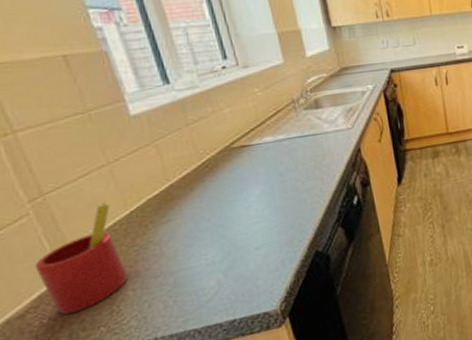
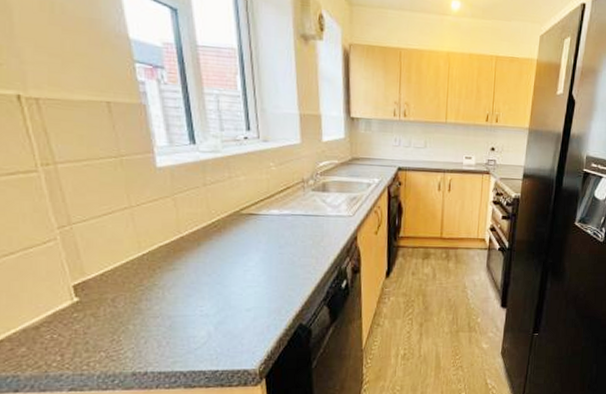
straw: present [34,201,129,315] -> none [54,240,132,334]

